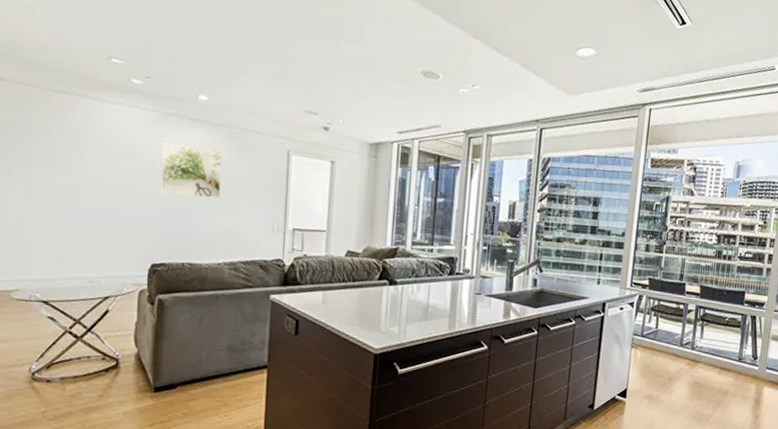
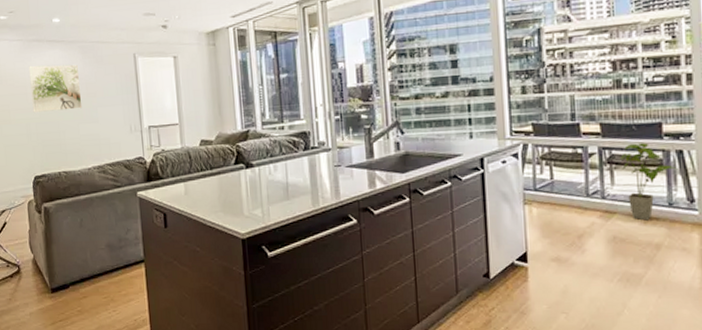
house plant: none [710,306,750,371] -> present [620,143,678,221]

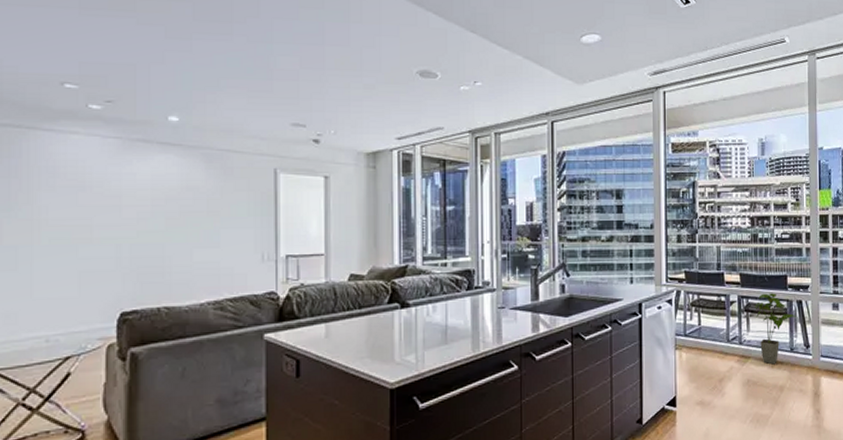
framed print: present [29,64,83,113] -> none [128,171,200,230]

